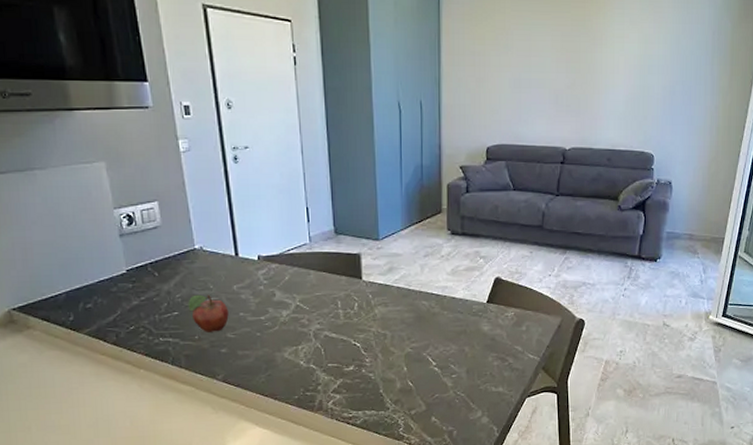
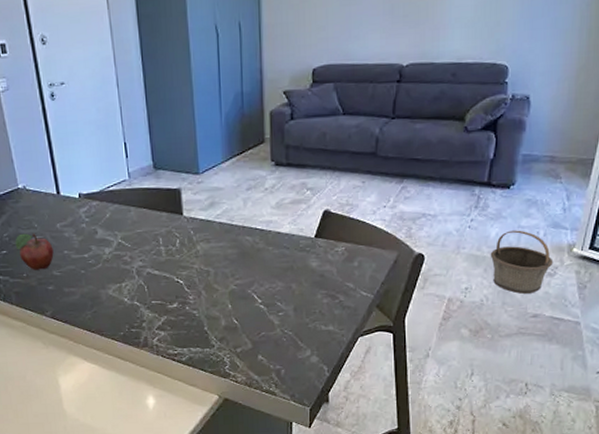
basket: none [641,299,694,356] -> present [490,230,554,294]

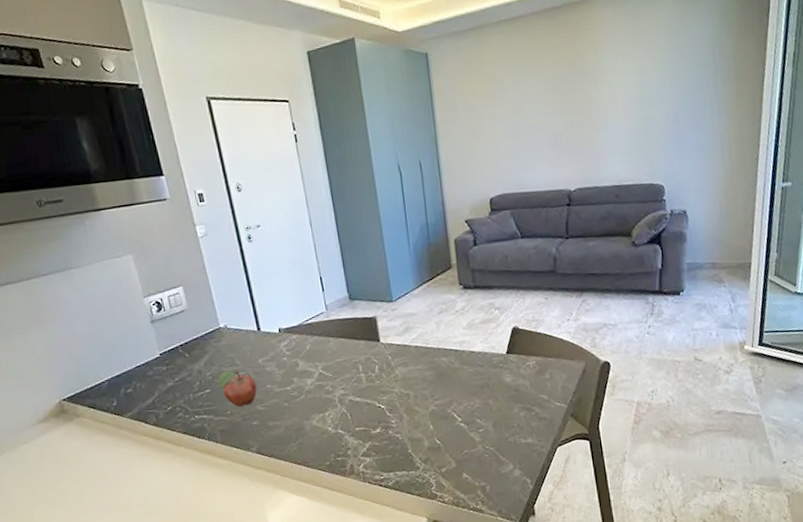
basket: present [490,230,554,294] -> none [670,332,729,393]

